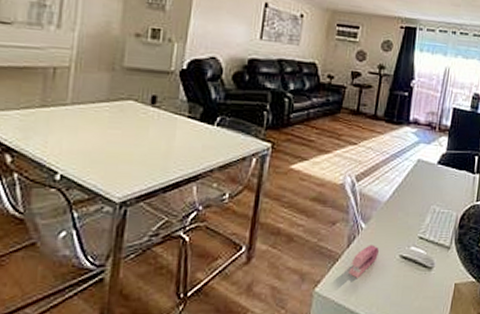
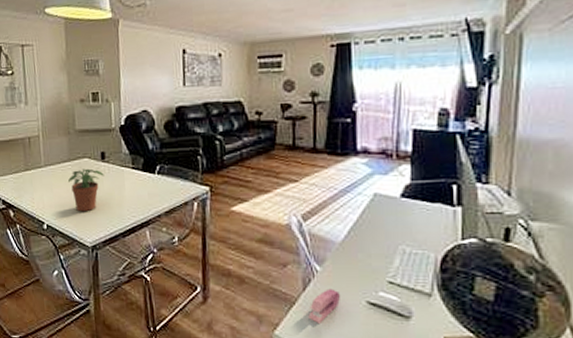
potted plant: none [102,112,152,162] -> present [68,168,104,212]

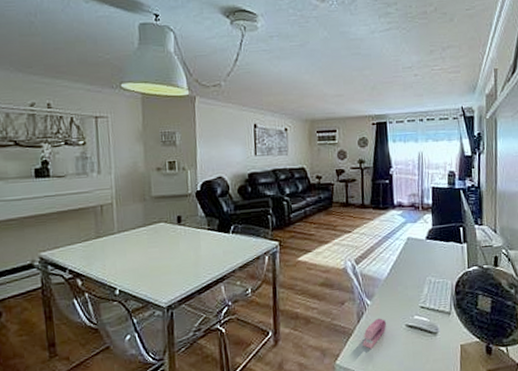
potted plant: present [68,168,104,212] -> none [143,232,180,275]

